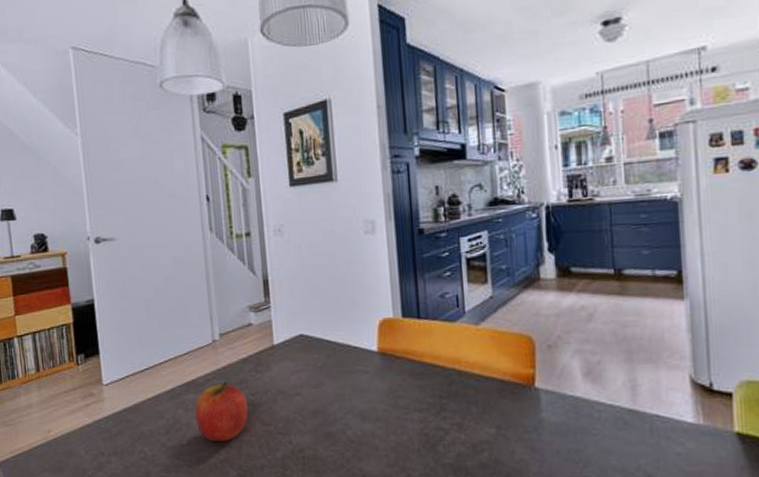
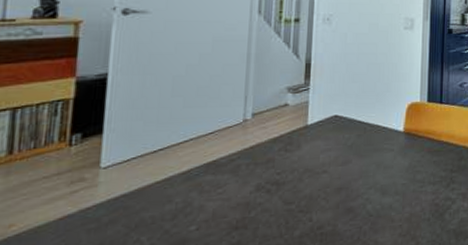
apple: present [194,381,249,442] -> none [210,161,272,225]

